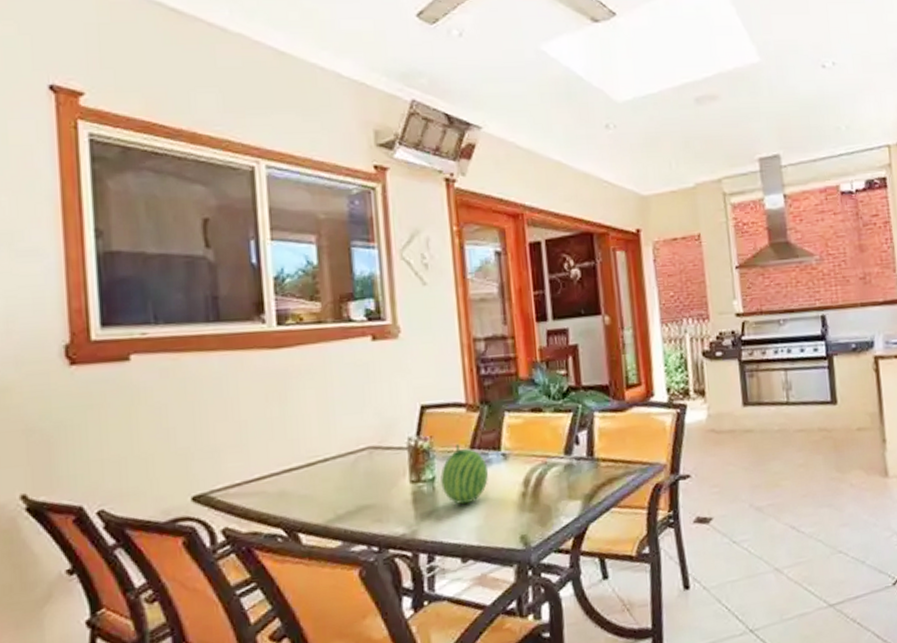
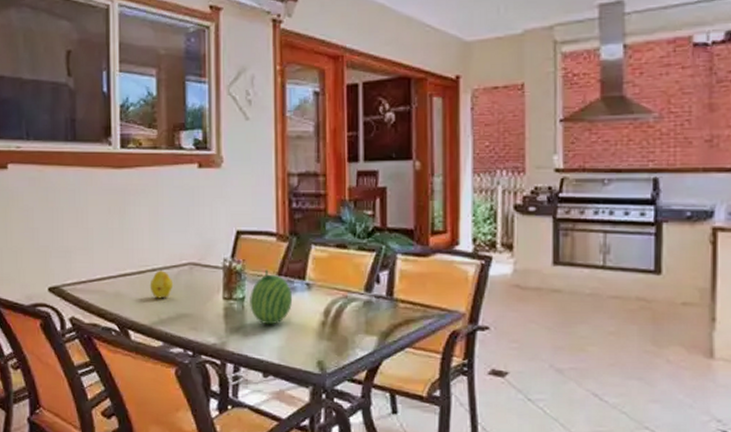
fruit: none [321,459,351,493] -> present [149,270,174,299]

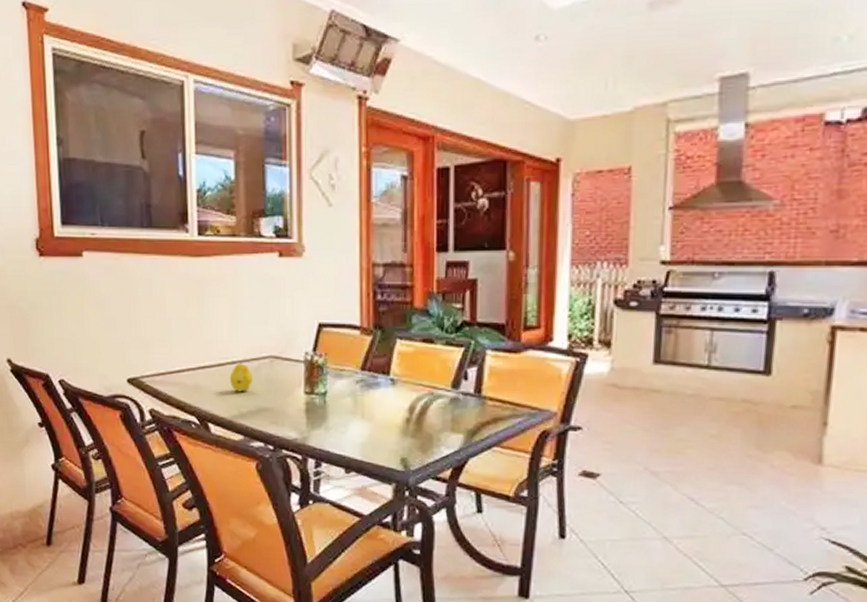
fruit: present [250,270,293,325] -> none [332,364,377,421]

